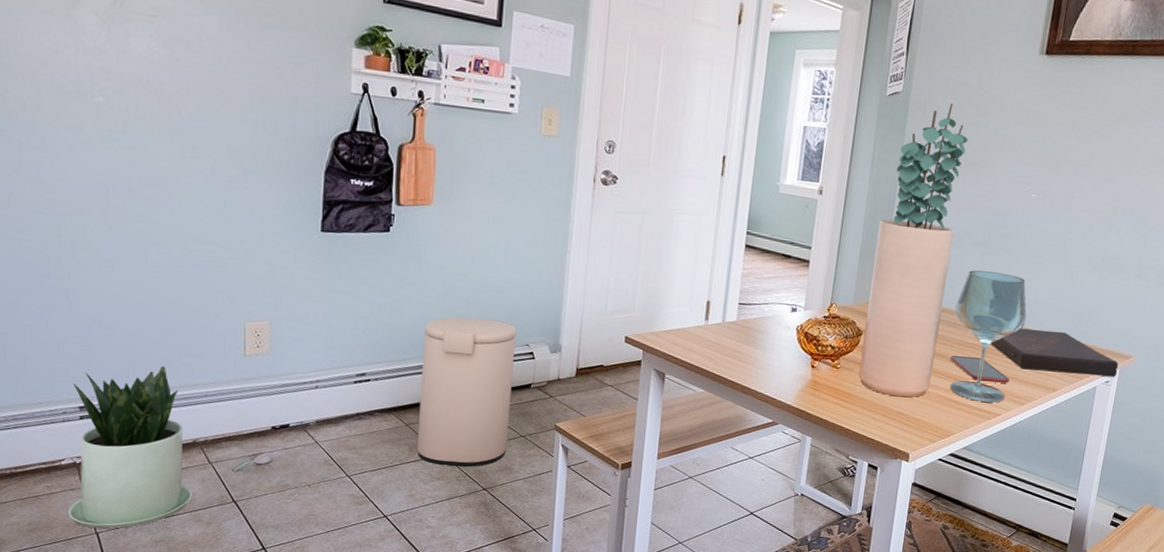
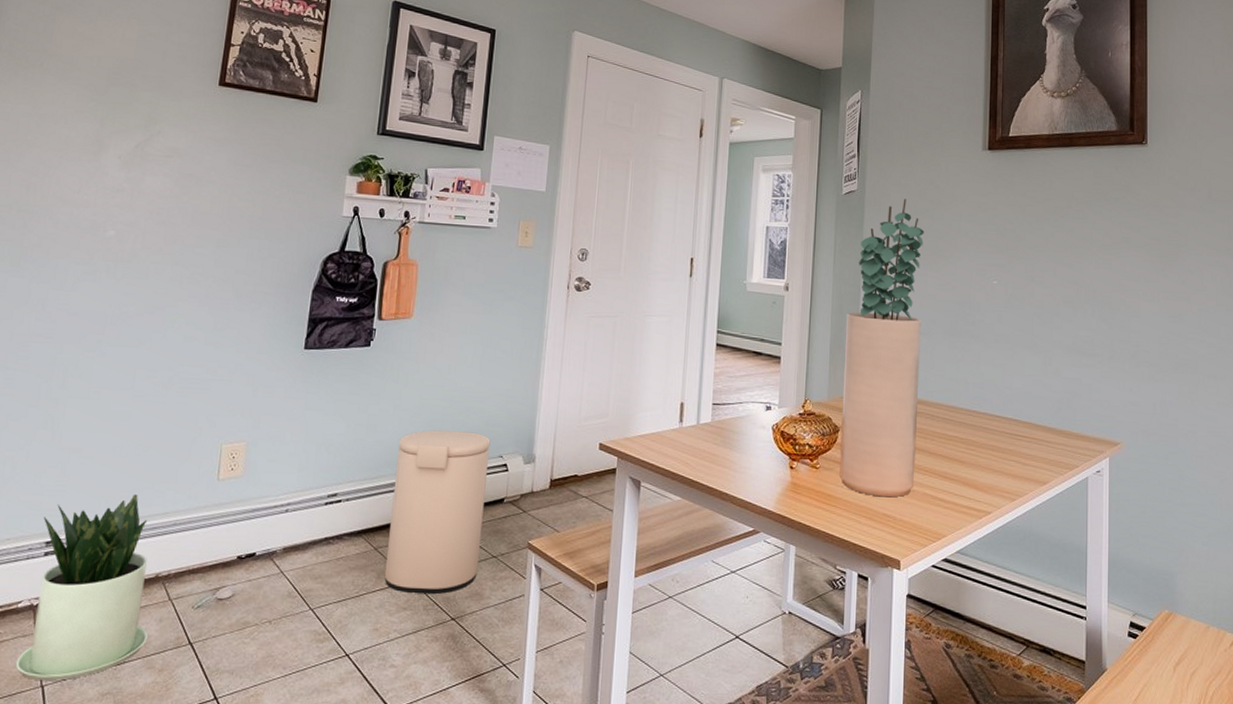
wine glass: present [950,270,1027,403] -> none [931,359,1005,500]
smartphone: present [950,356,1010,383] -> none [932,450,996,478]
book: present [990,328,1119,377] -> none [971,417,1108,466]

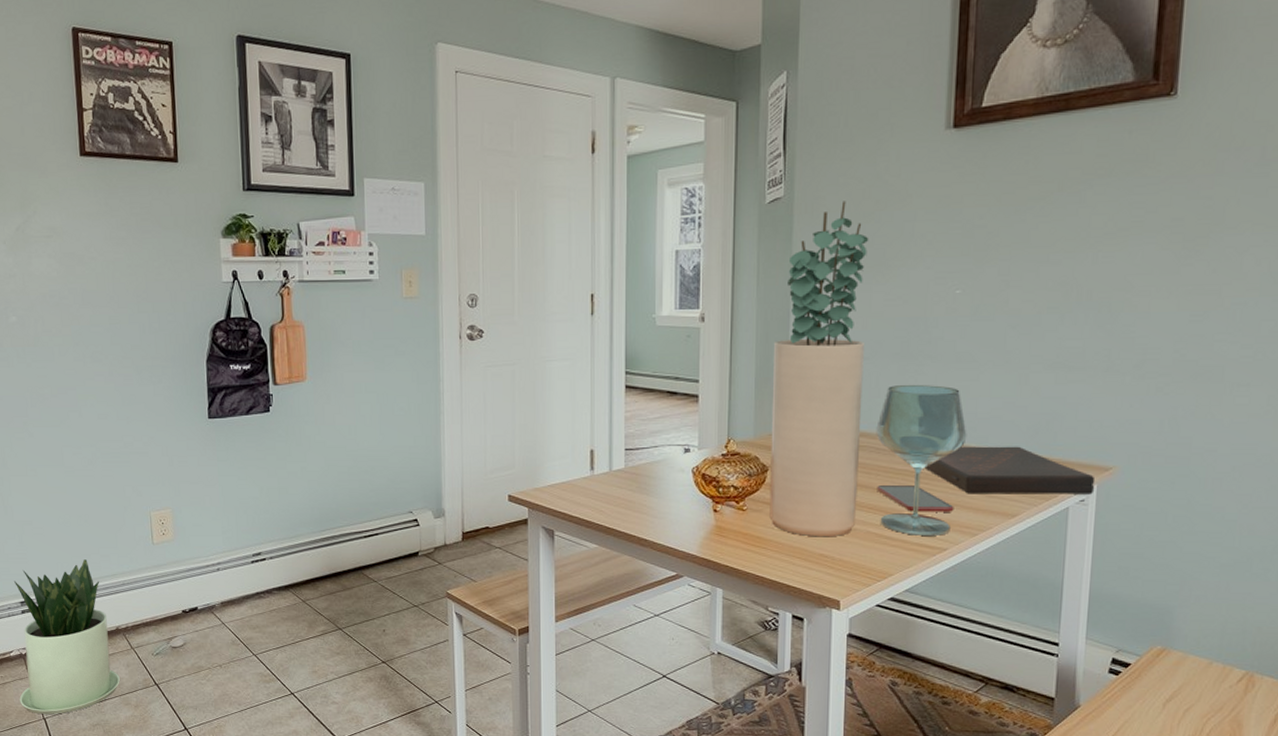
pedal bin: present [384,430,491,594] -> none [310,490,402,640]
wine glass: none [931,359,1005,500] -> present [876,385,967,536]
smartphone: none [932,450,996,478] -> present [877,486,954,512]
book: none [971,417,1108,466] -> present [924,446,1096,494]

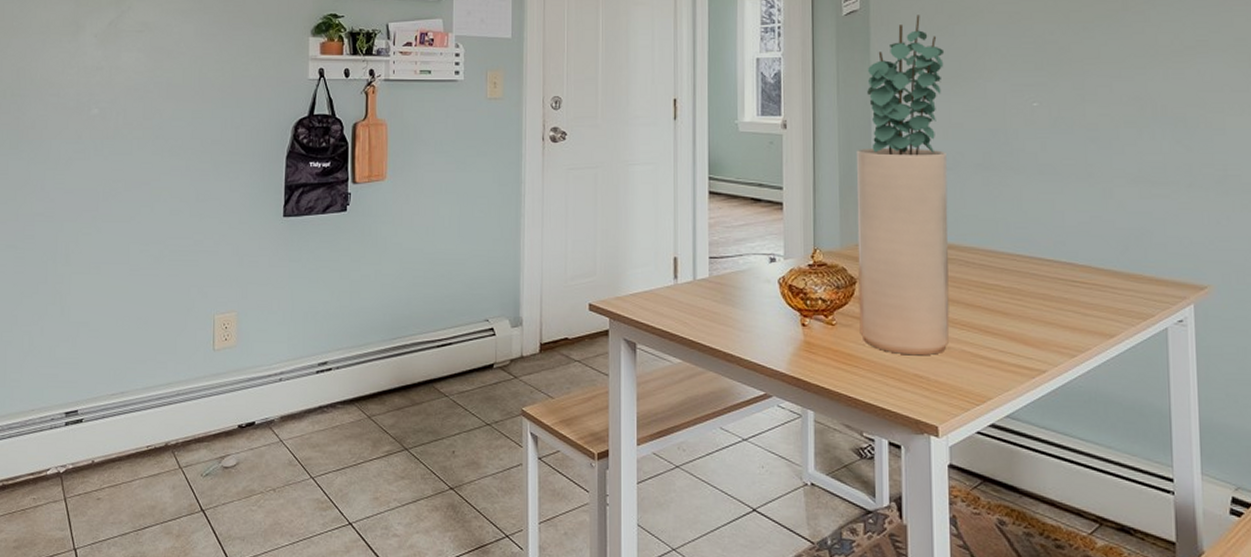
planter: present [13,559,120,715] -> none [50,366,163,545]
wine glass: present [876,385,967,536] -> none [964,197,1057,356]
smartphone: present [877,486,954,512] -> none [969,301,1050,331]
book: present [924,446,1096,494] -> none [1016,261,1192,315]

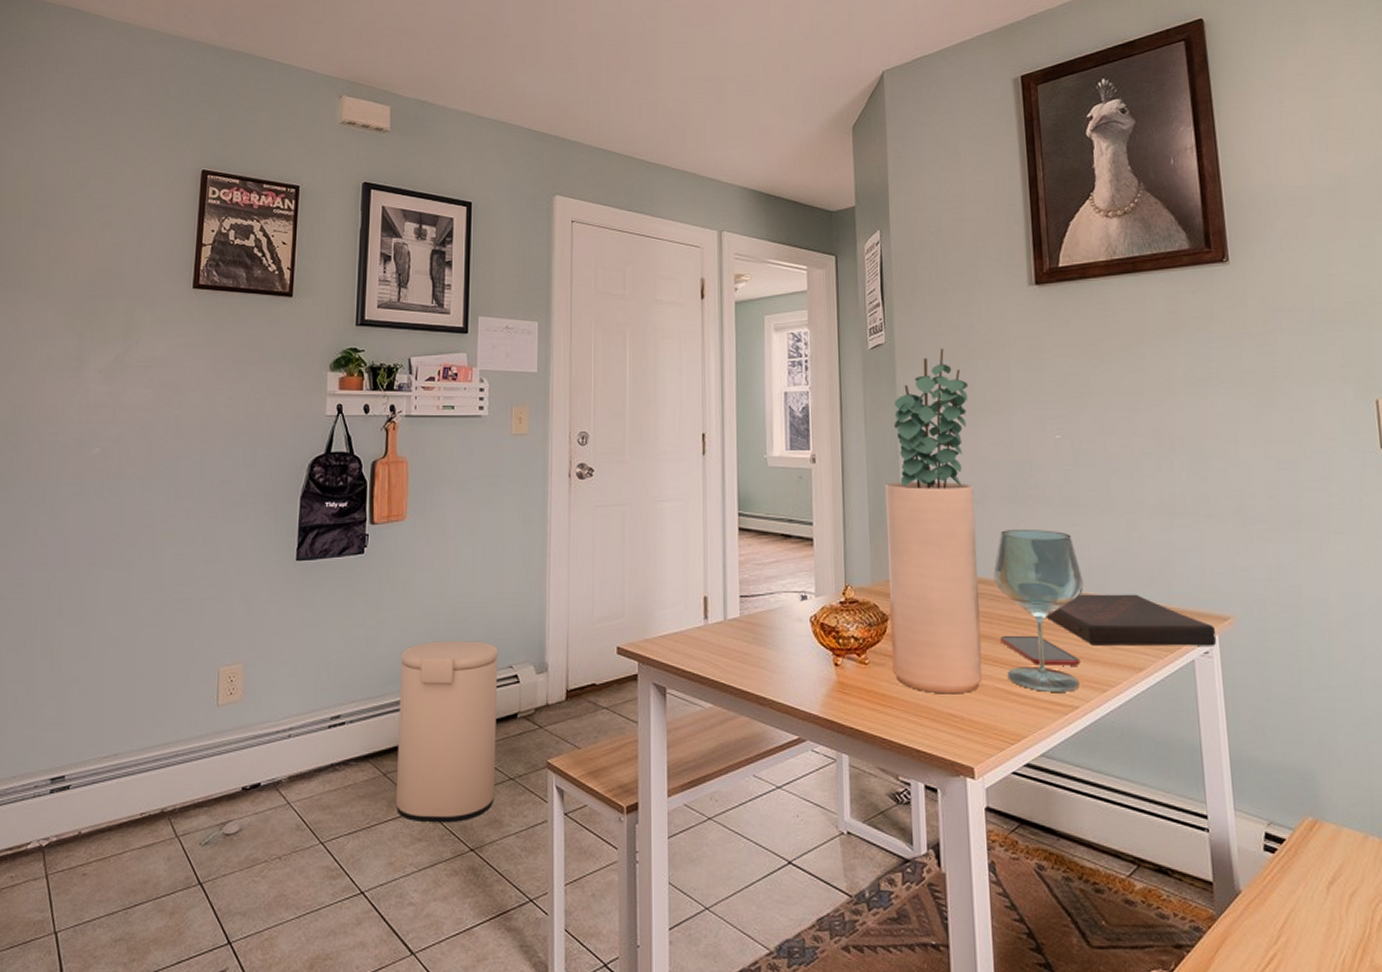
pedal bin: none [380,295,475,462] -> present [395,641,498,822]
wine glass: none [964,197,1057,356] -> present [993,530,1084,692]
smartphone: none [969,301,1050,331] -> present [1000,636,1081,666]
book: none [1016,261,1192,315] -> present [1045,594,1217,646]

